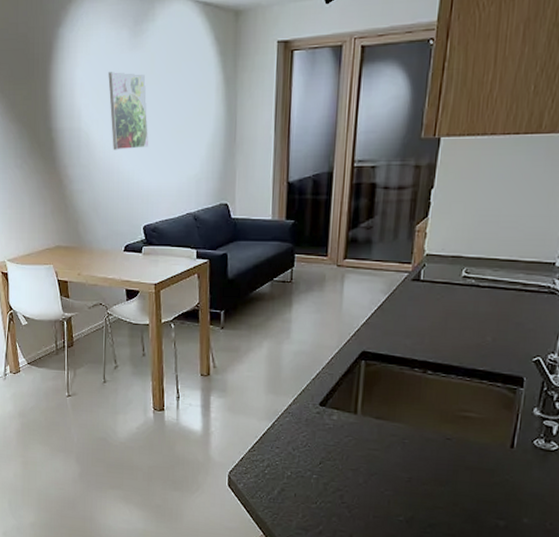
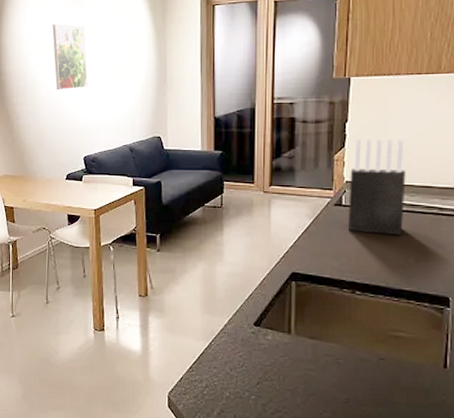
knife block: none [425,207,493,312] -> present [349,139,406,235]

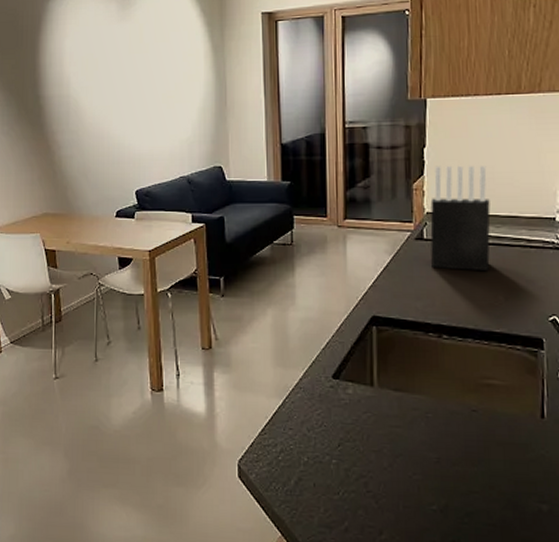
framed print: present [52,24,89,90] -> none [97,41,140,116]

